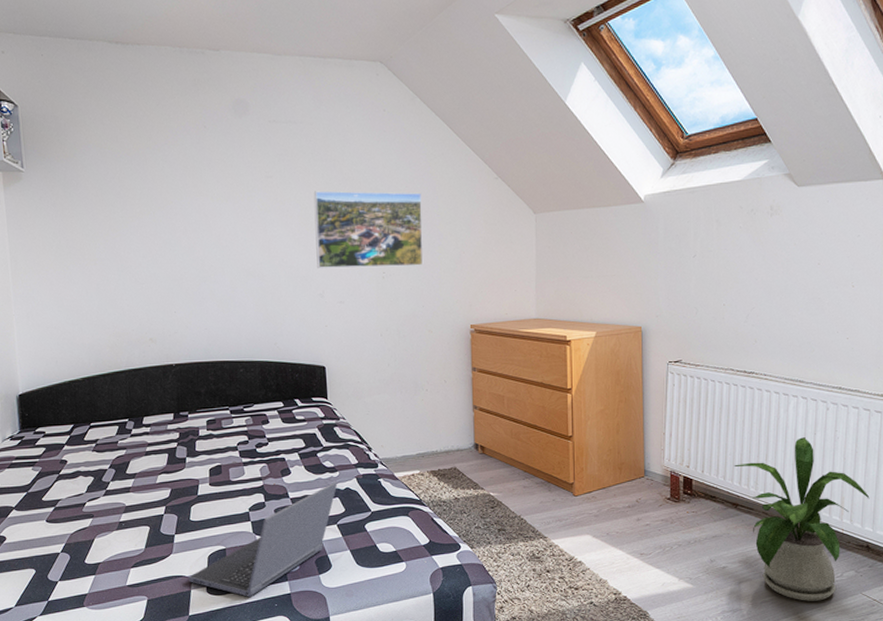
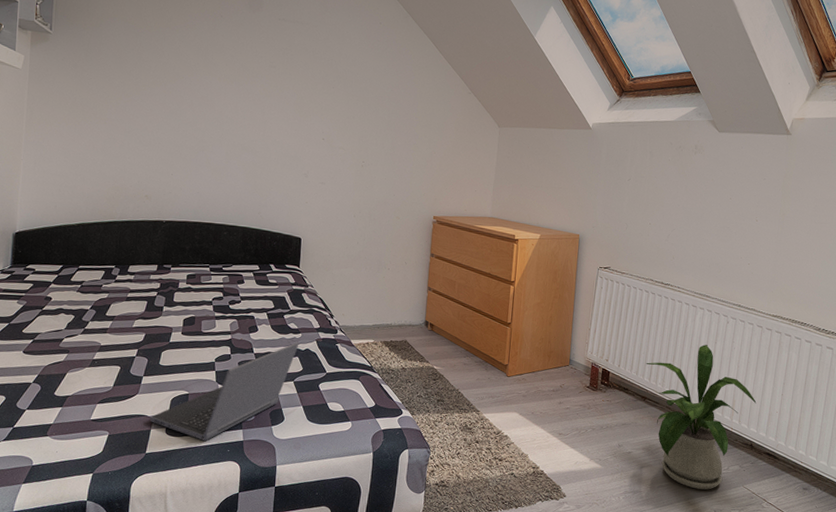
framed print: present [313,190,424,268] -> none [305,84,404,160]

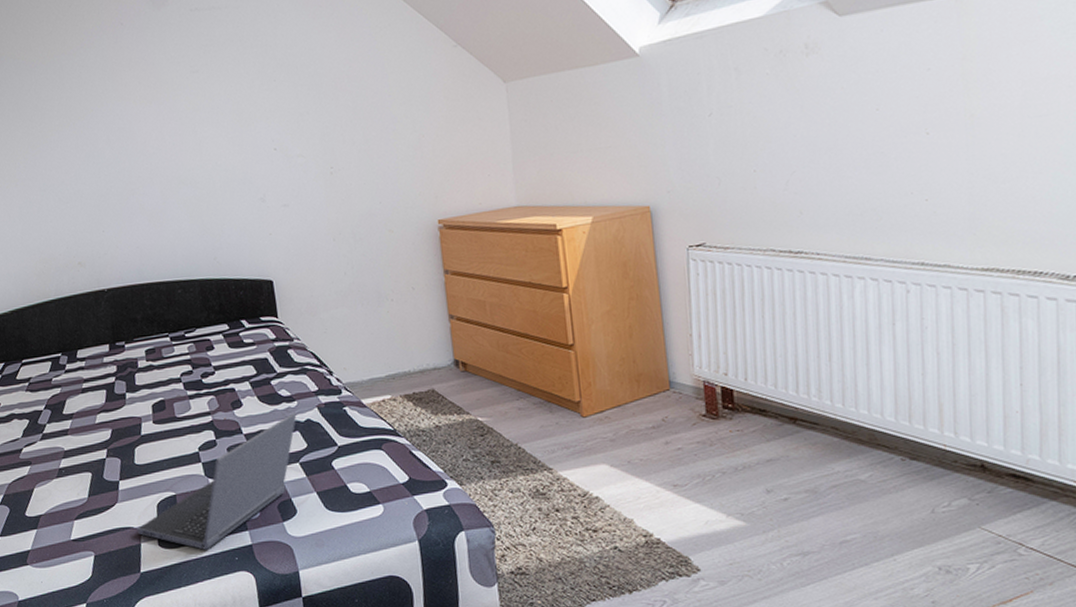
house plant: present [646,345,757,490] -> none [787,329,979,540]

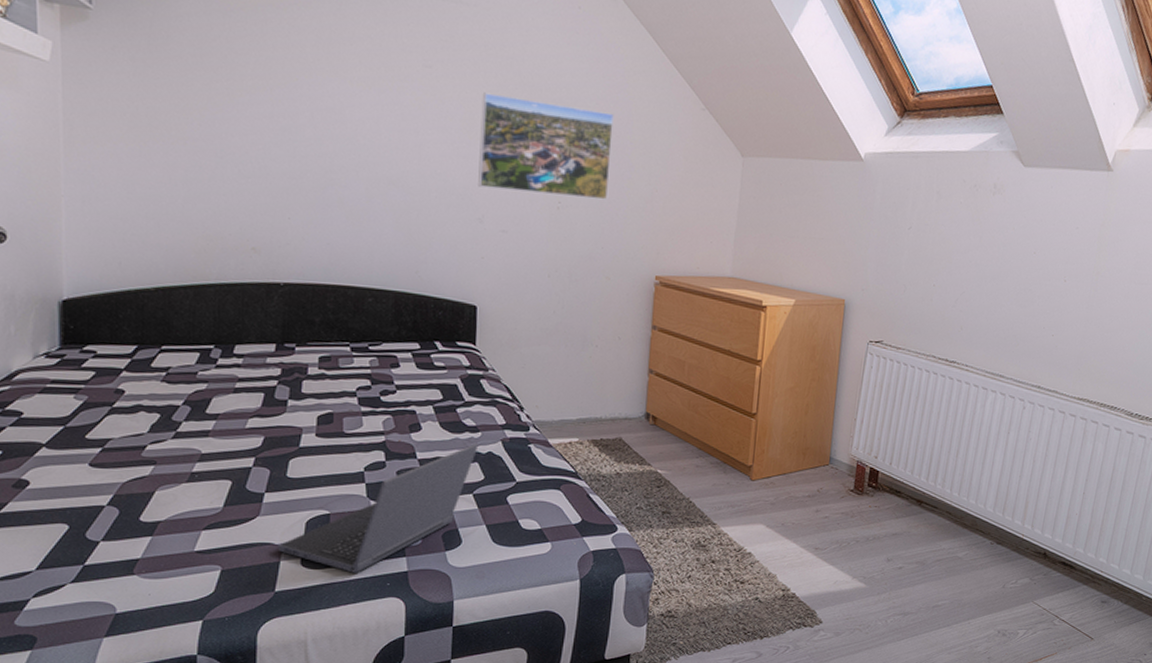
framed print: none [245,72,377,169] -> present [478,92,614,200]

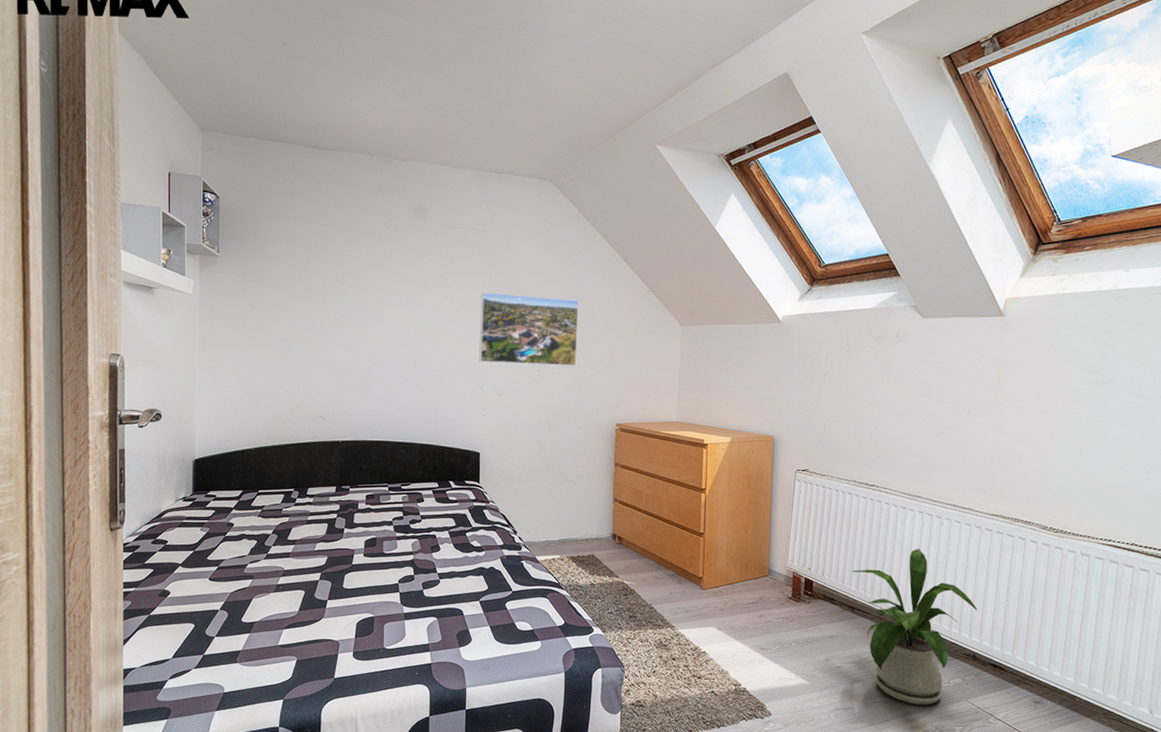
laptop computer: present [279,444,479,573] -> none [337,561,483,664]
house plant: none [923,435,1054,608] -> present [852,549,978,705]

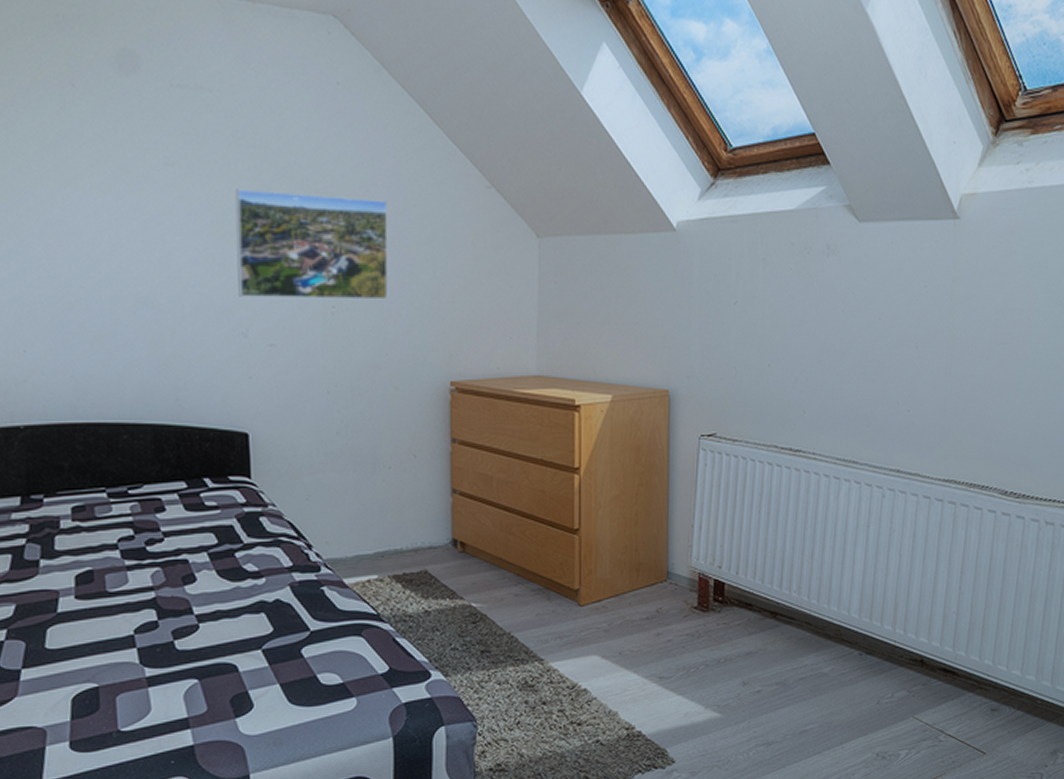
house plant: present [852,549,978,705] -> none [774,530,926,729]

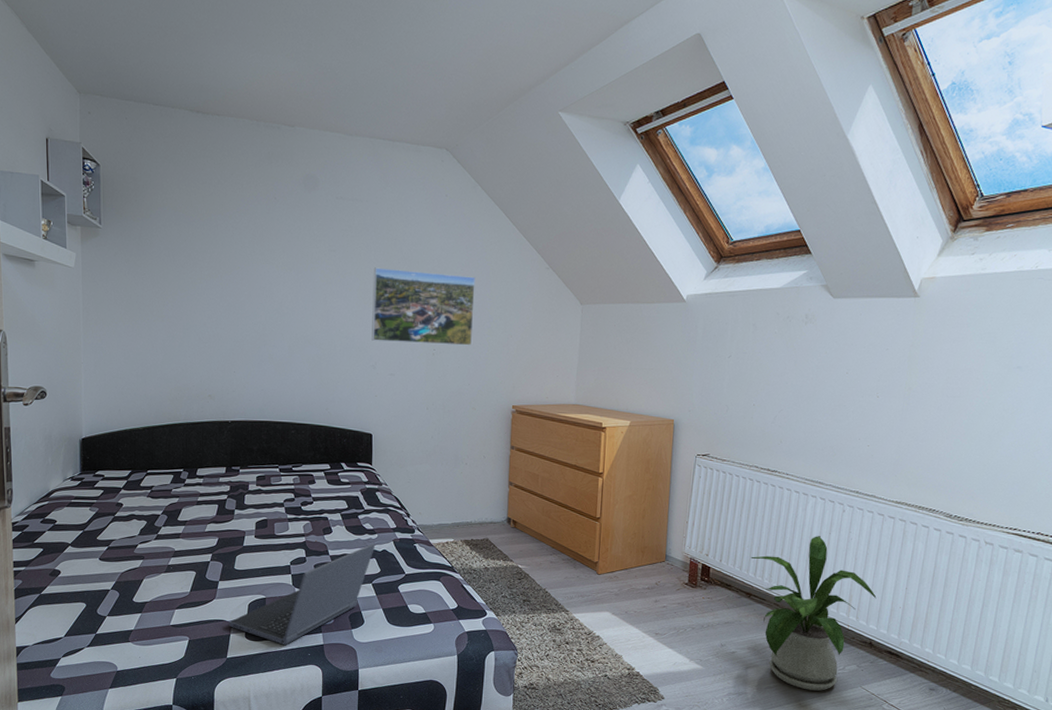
laptop computer: none [42,591,264,753] -> present [229,543,376,645]
house plant: none [774,530,926,729] -> present [750,536,877,691]

